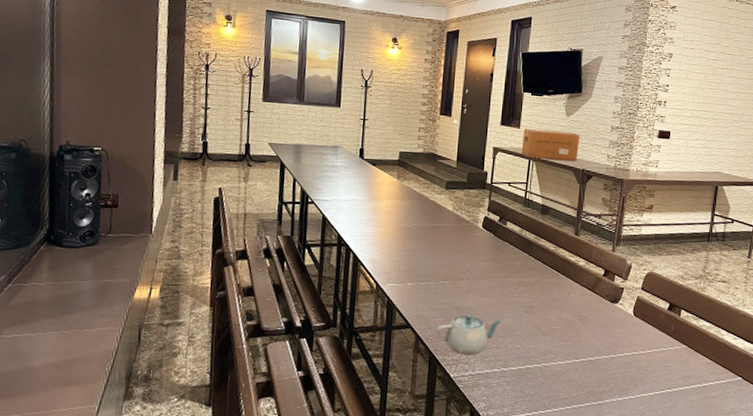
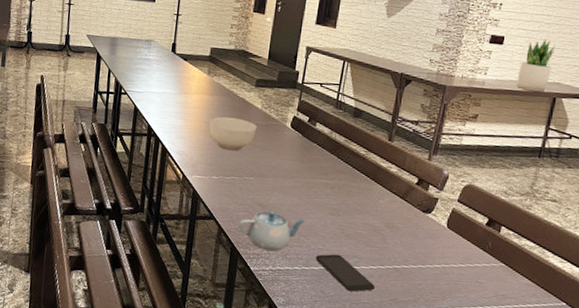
bowl: none [401,220,450,256] -> present [209,116,258,151]
mobile phone: none [513,352,572,388] -> present [315,254,375,292]
box: present [521,128,580,161] -> none [335,28,401,64]
planter: none [684,132,713,181] -> present [516,39,555,92]

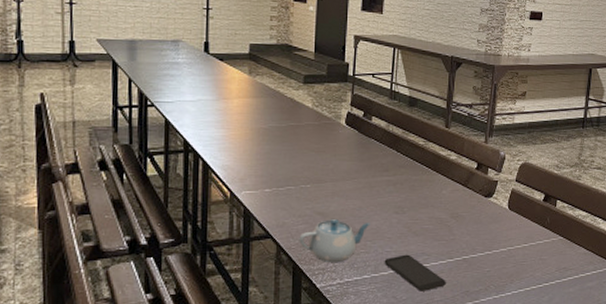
bowl: present [209,116,258,151] -> none [256,120,310,158]
planter: present [516,39,555,92] -> none [557,12,587,64]

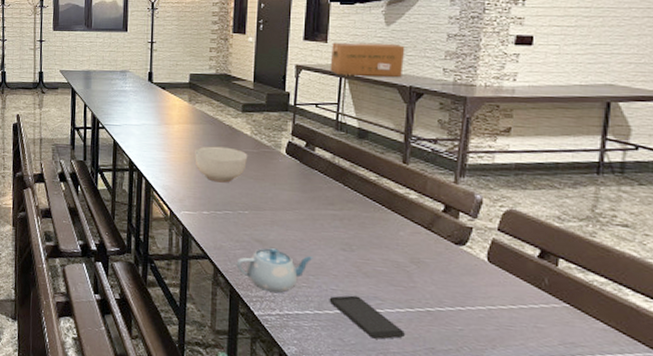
bowl: none [256,120,310,158] -> present [195,146,248,183]
box: none [385,13,448,47] -> present [330,42,405,77]

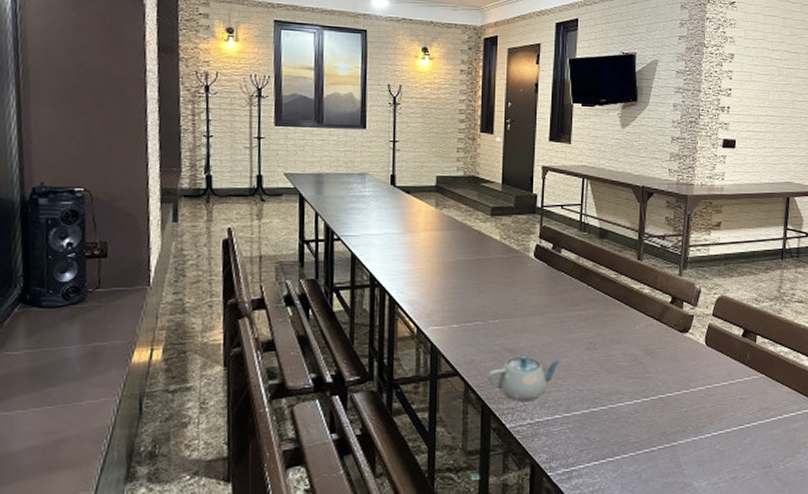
bowl: present [195,146,248,183] -> none [443,253,498,292]
mobile phone: present [329,295,405,340] -> none [576,393,642,432]
box: present [330,42,405,77] -> none [573,143,638,177]

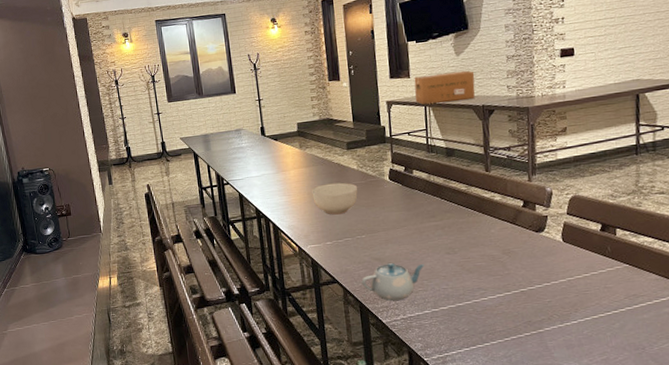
bowl: none [443,253,498,292] -> present [311,182,358,215]
box: none [573,143,638,177] -> present [414,70,475,105]

